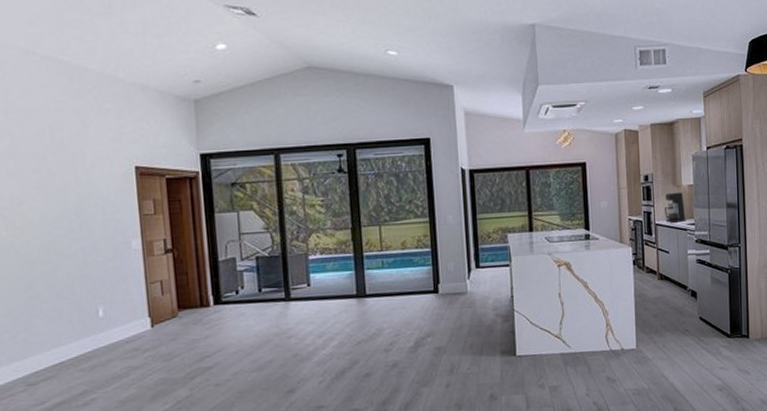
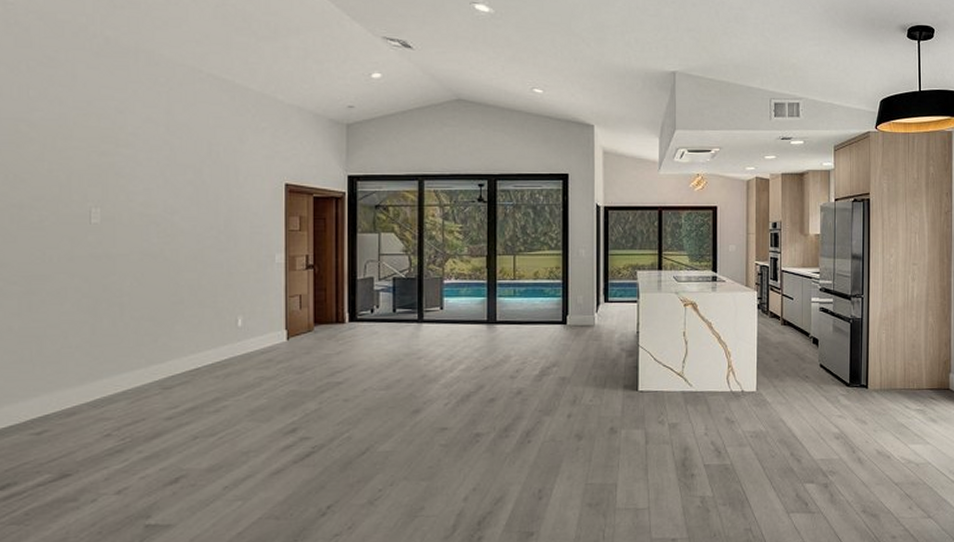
coffee maker: present [665,192,686,223] -> none [791,240,812,270]

